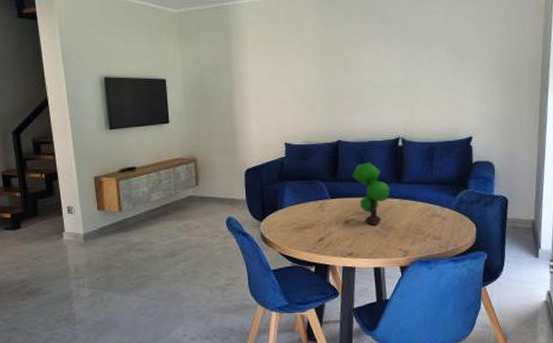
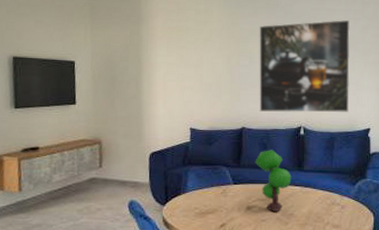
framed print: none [353,22,451,124] -> present [259,19,351,113]

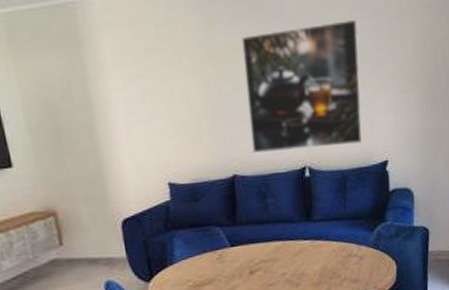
plant: present [255,150,292,211] -> none [253,199,300,273]

